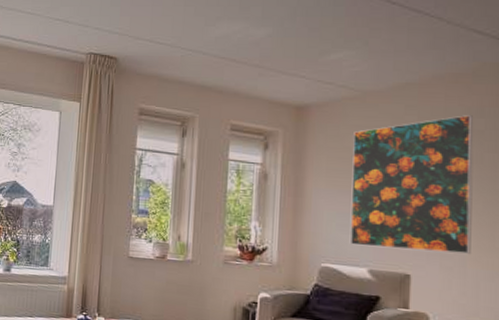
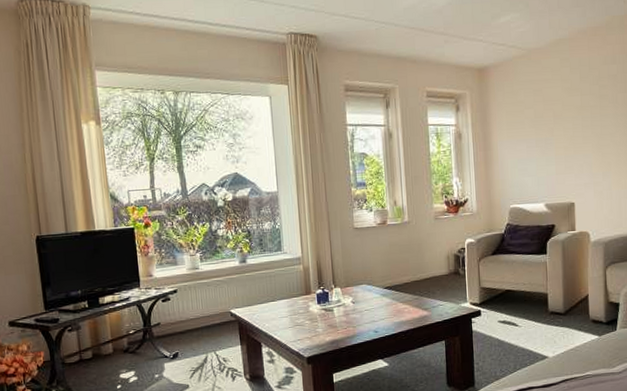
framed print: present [349,115,474,254] -> none [524,63,614,186]

